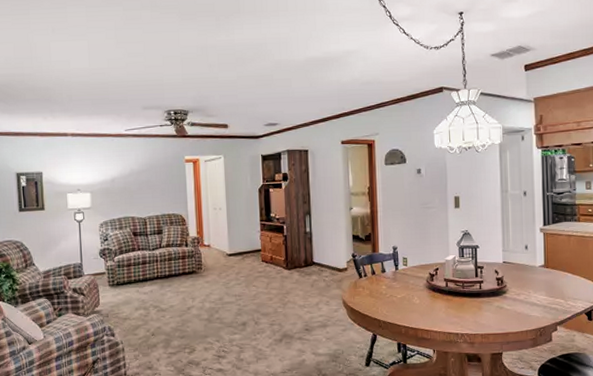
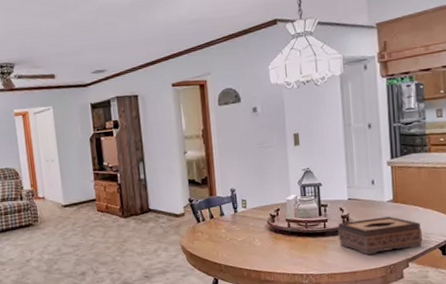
tissue box: none [492,281,570,317] -> present [337,216,422,255]

